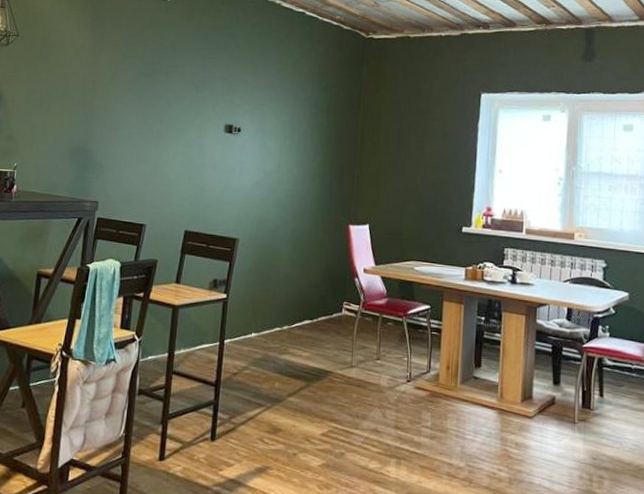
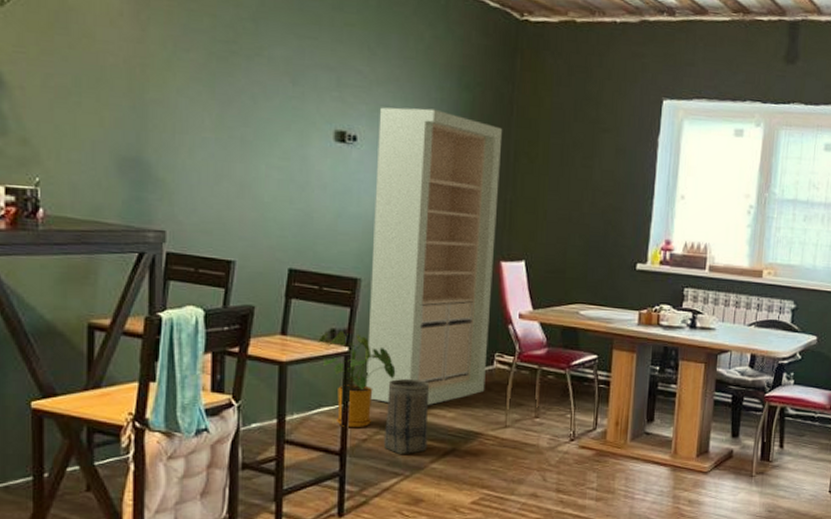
house plant: none [203,281,263,363] -> present [318,331,396,428]
storage cabinet: none [239,106,352,345] -> present [366,107,503,405]
basket: none [250,322,290,388] -> present [383,379,430,455]

